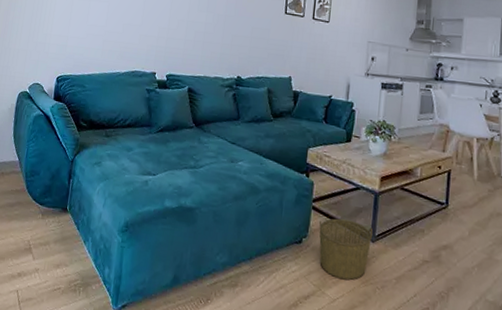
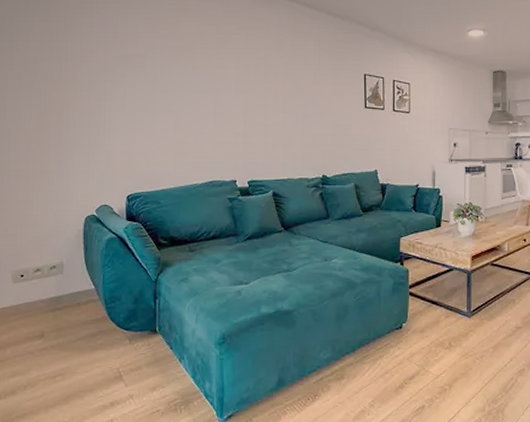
basket: present [319,218,373,281] -> none [418,300,469,356]

